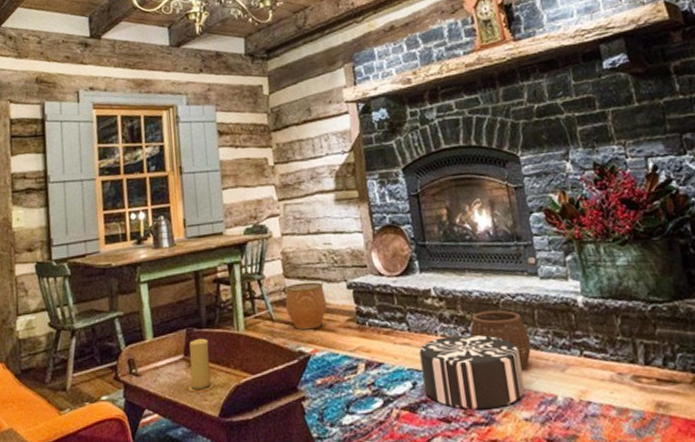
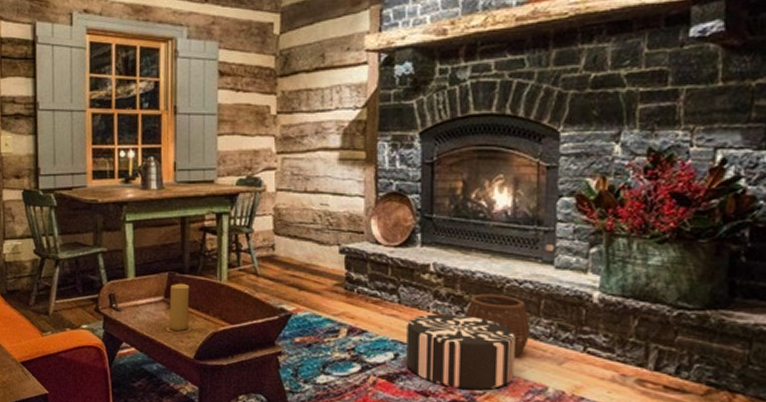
basket: present [284,281,328,330] -> none [272,241,316,289]

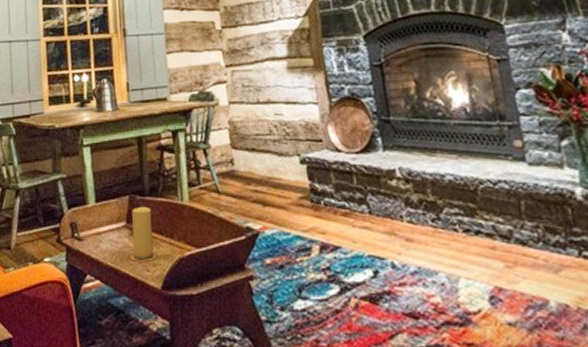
pouf: present [406,314,515,391] -> none [382,223,509,309]
woven basket: present [465,293,531,357] -> none [441,197,517,267]

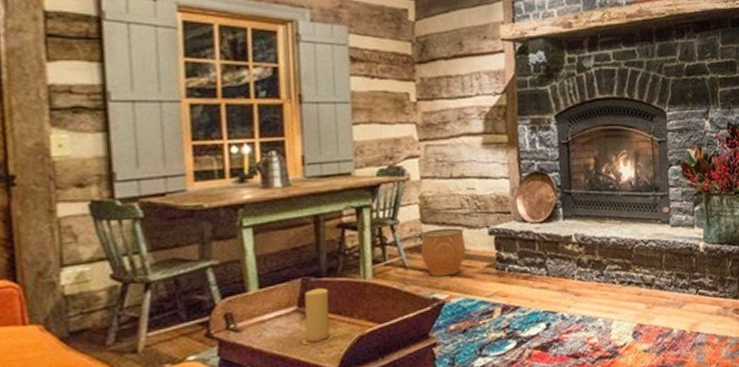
basket: none [231,154,278,205] -> present [420,227,467,277]

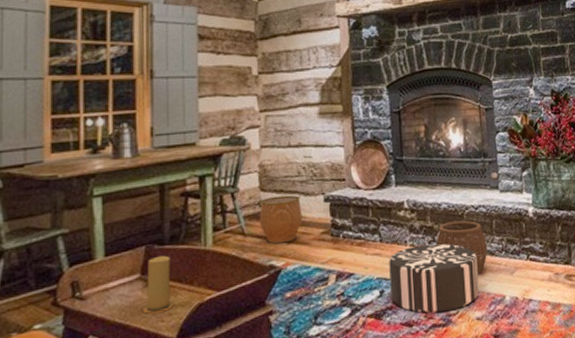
pouf: none [556,278,647,346] -> present [389,243,479,314]
woven basket: none [604,254,657,308] -> present [436,220,488,274]

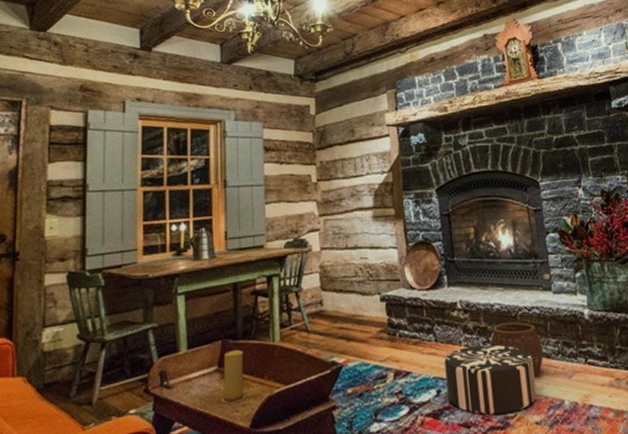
basket: present [259,195,303,244] -> none [321,294,361,341]

